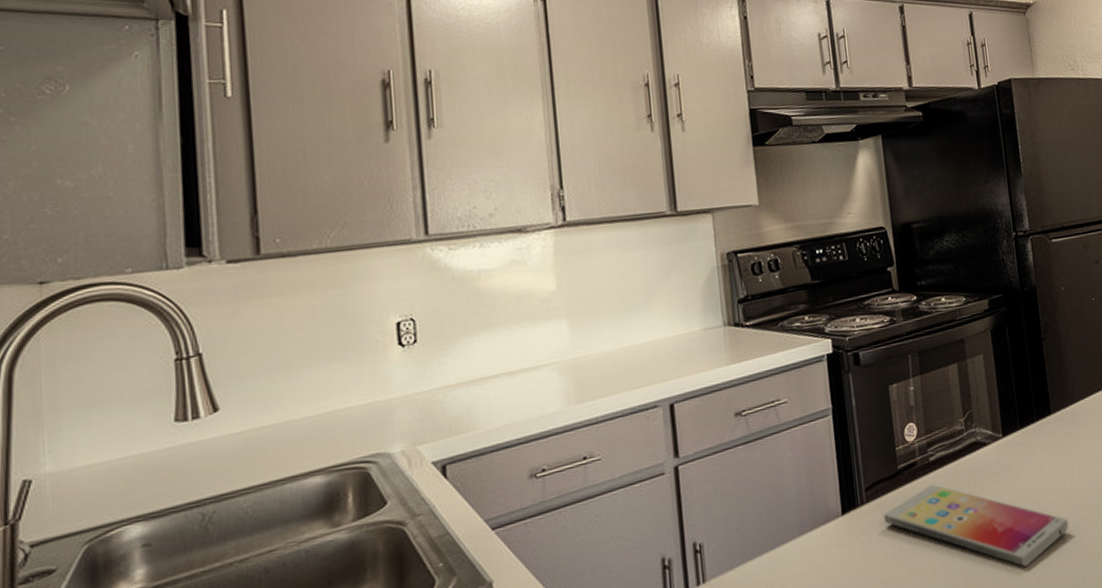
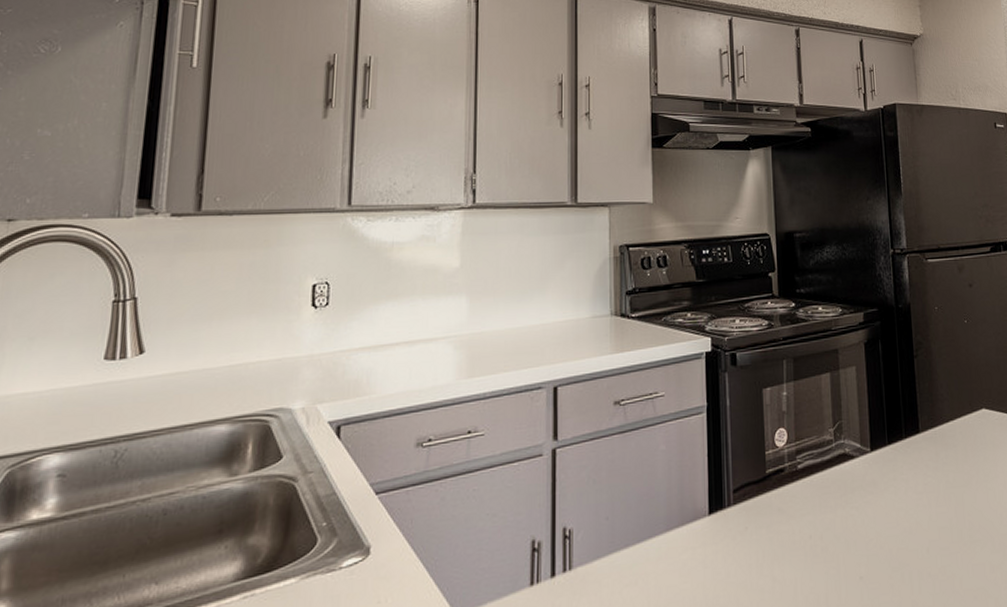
smartphone: present [884,484,1069,567] -> none [750,492,932,588]

